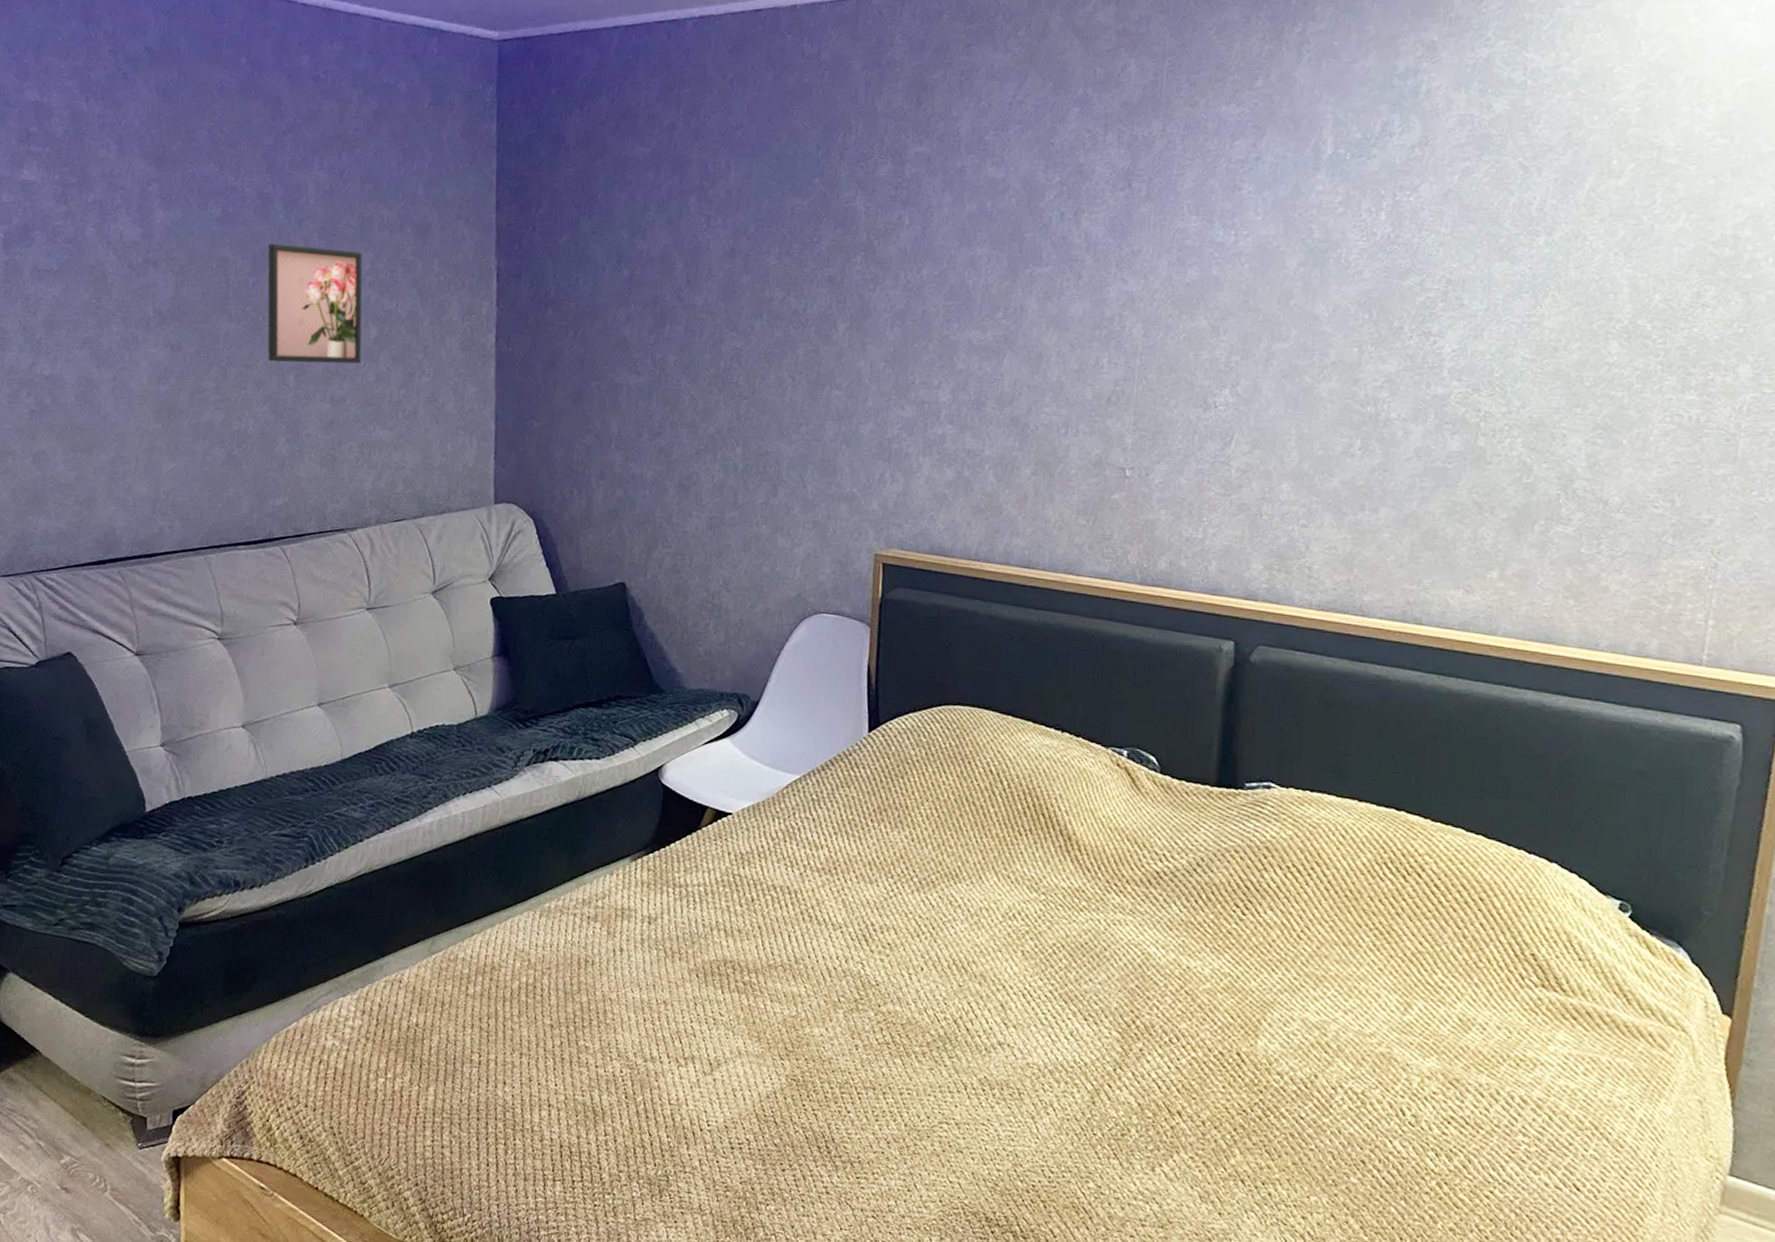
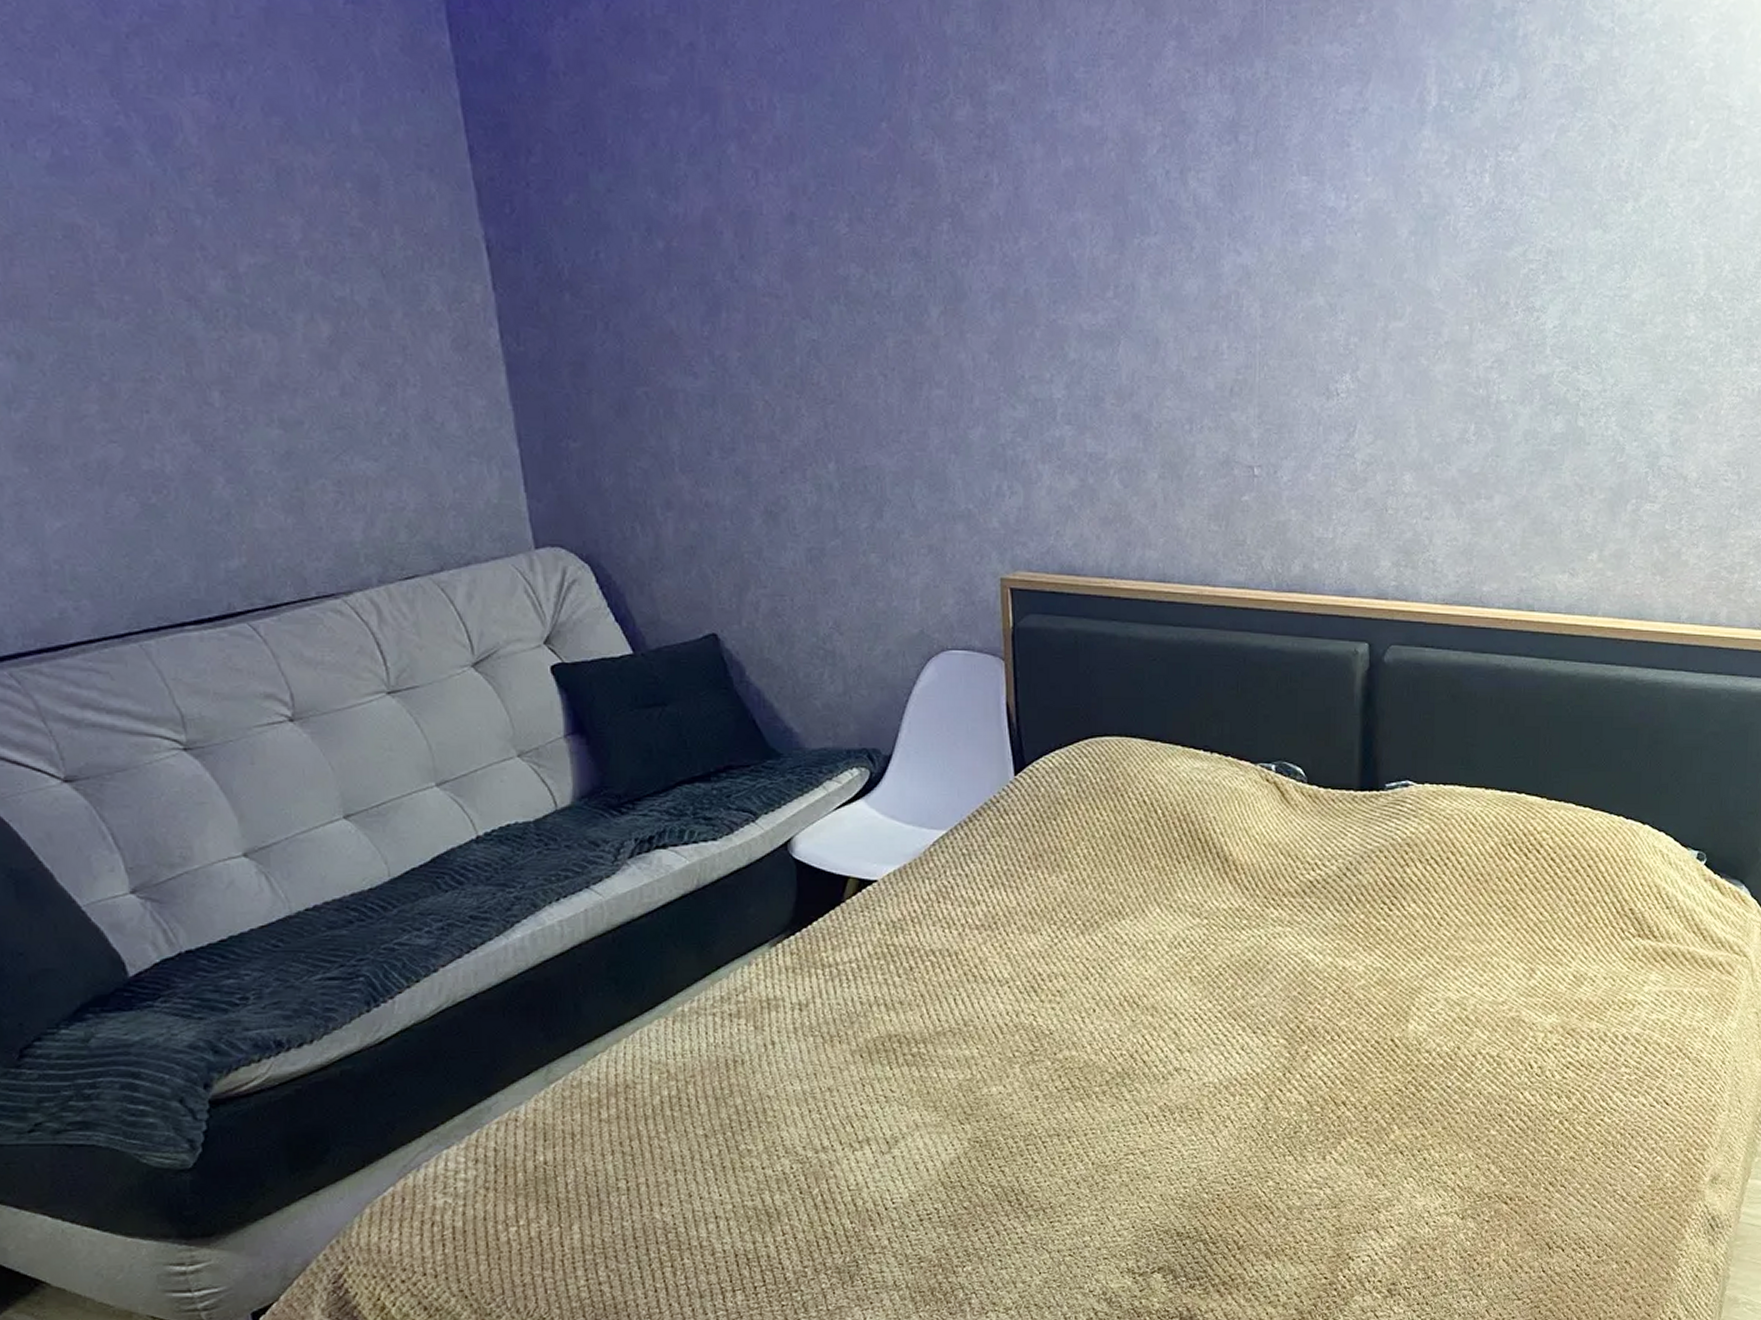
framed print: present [267,243,363,364] -> none [139,202,316,374]

